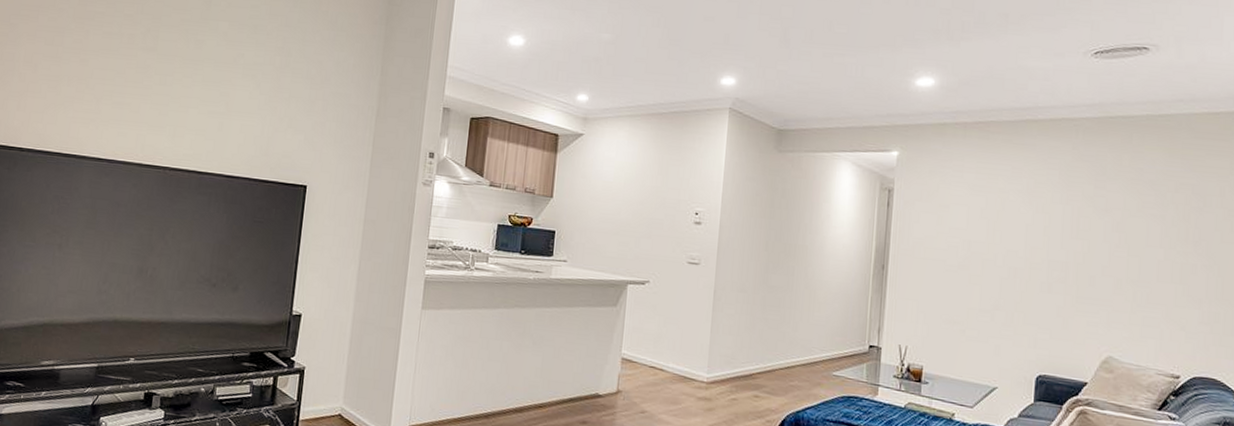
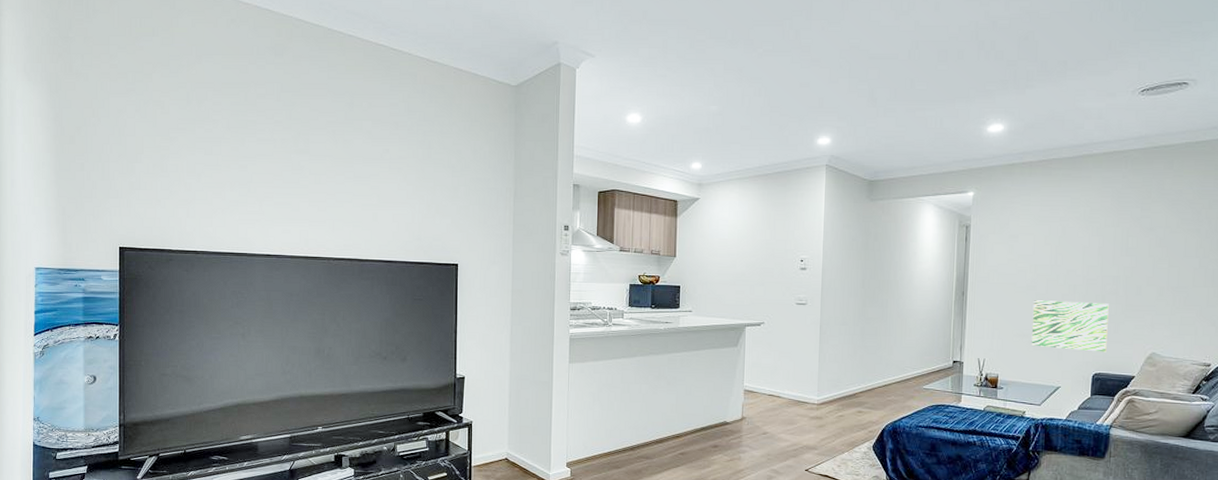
wall art: none [962,282,1056,351] -> present [1031,300,1109,352]

